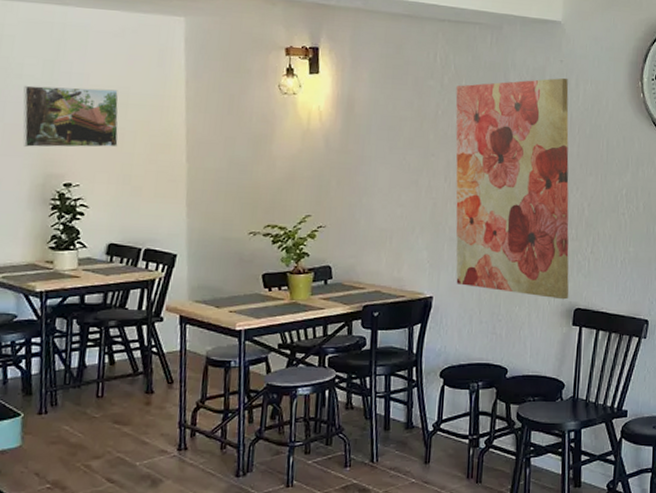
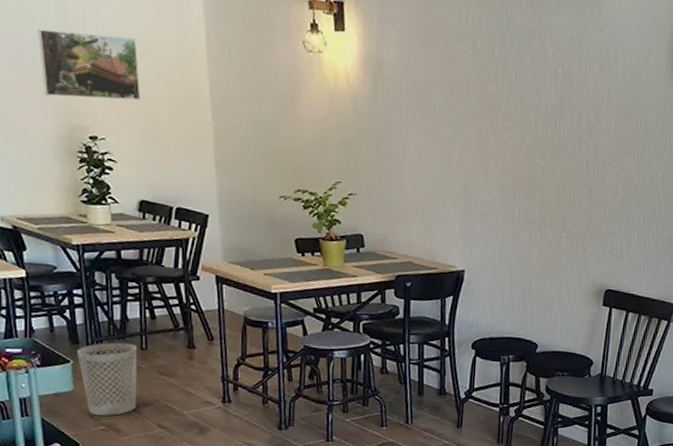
wastebasket: none [29,391,92,473] -> present [77,342,138,416]
wall art: present [455,78,569,300] -> none [488,48,608,280]

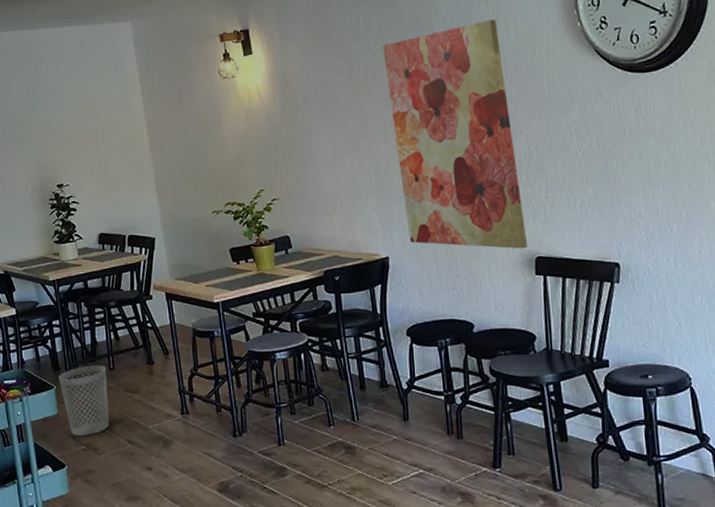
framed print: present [38,29,141,101] -> none [15,97,94,156]
wall art: none [488,48,608,280] -> present [383,20,528,249]

